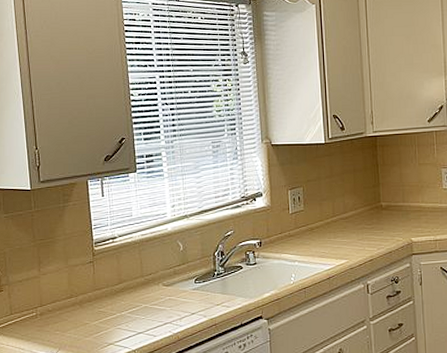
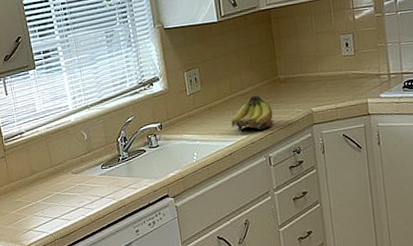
fruit: none [331,221,375,255] -> present [231,96,275,131]

